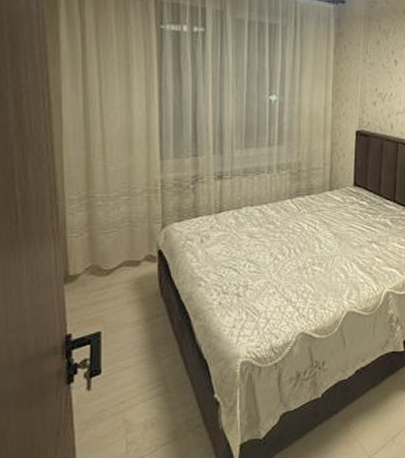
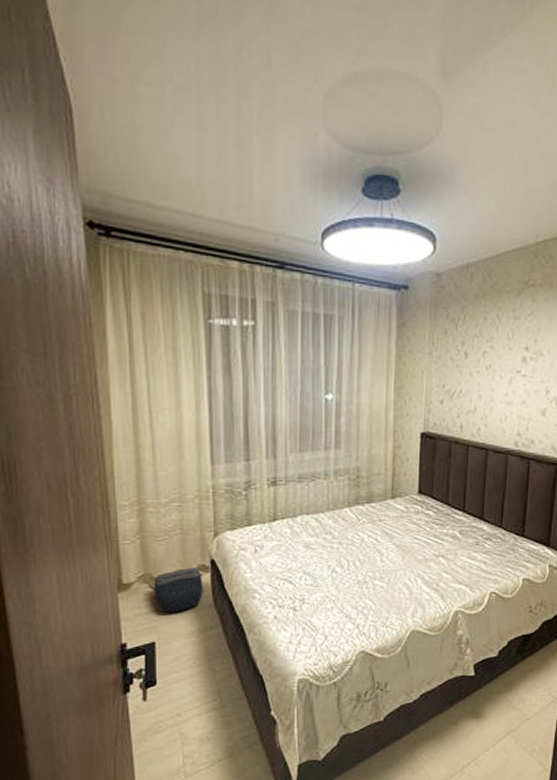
backpack: none [96,257,150,302] -> present [149,567,203,613]

